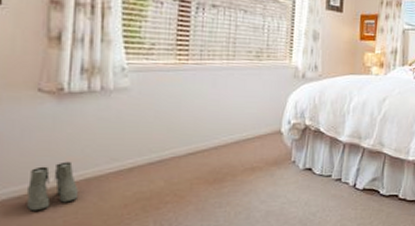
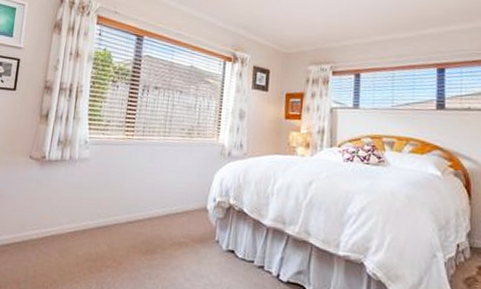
boots: present [26,161,79,211] -> none [12,218,47,259]

